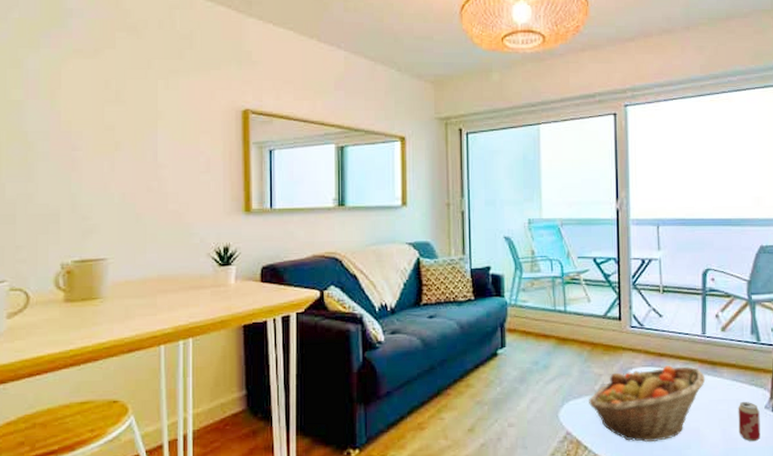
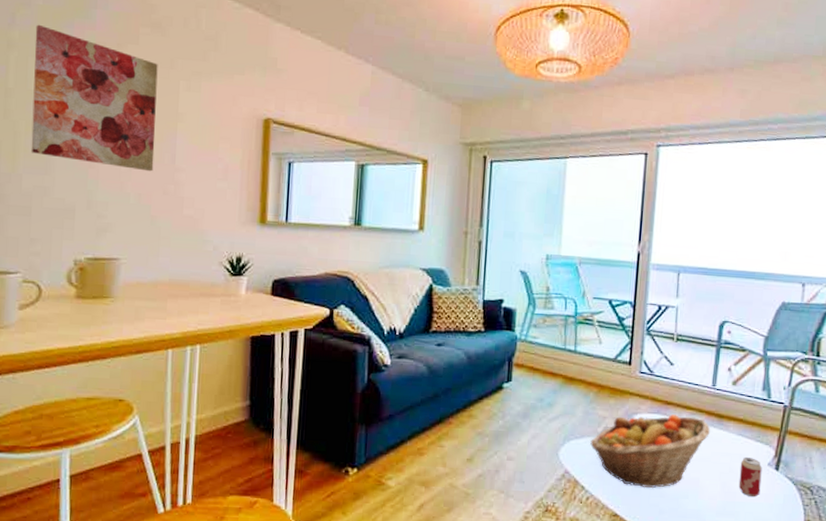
wall art: none [12,37,136,170] -> present [31,24,158,172]

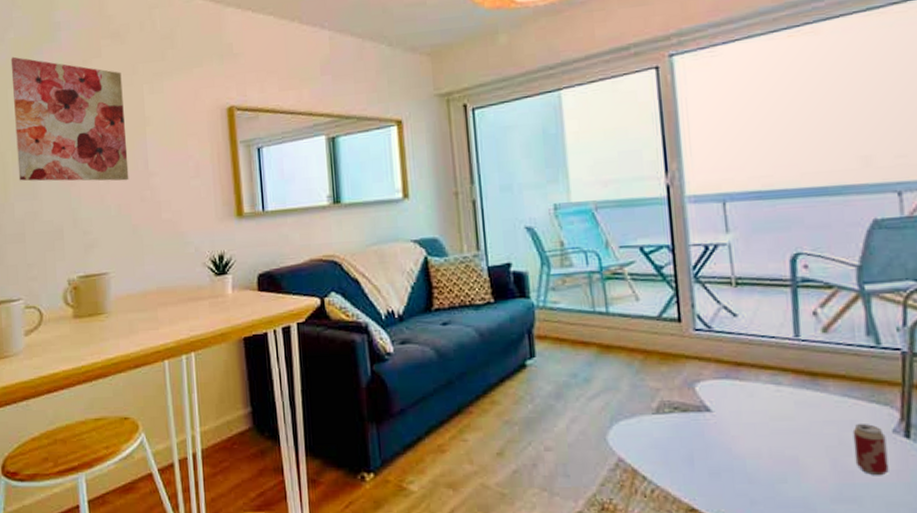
fruit basket: present [590,414,711,489] -> none [644,378,804,474]

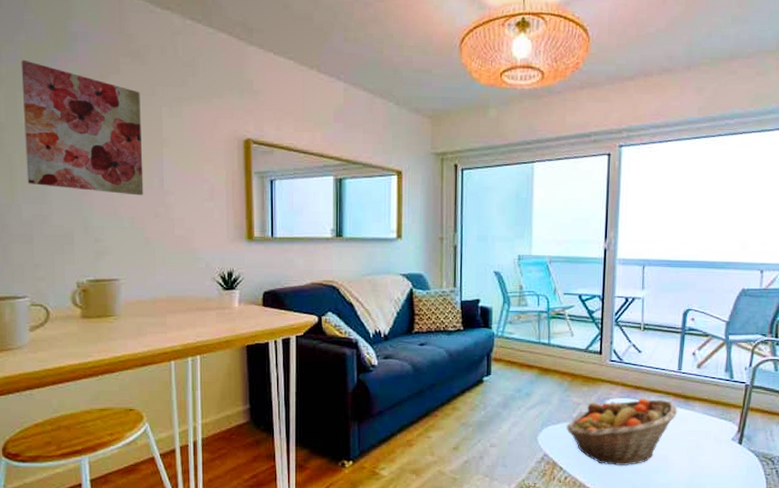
fruit basket: none [644,378,804,474] -> present [566,398,678,467]
beverage can: present [852,424,889,476] -> none [705,434,727,470]

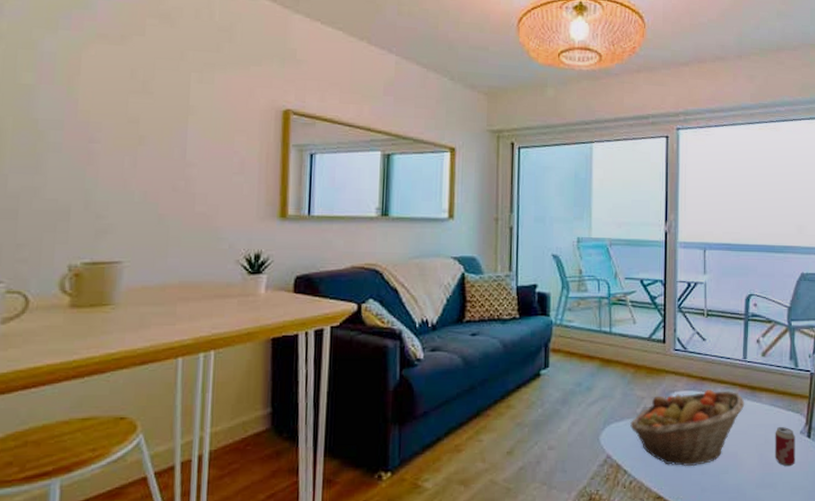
wall art: present [21,59,144,196] -> none [18,15,167,168]
beverage can: none [705,434,727,470] -> present [775,427,795,467]

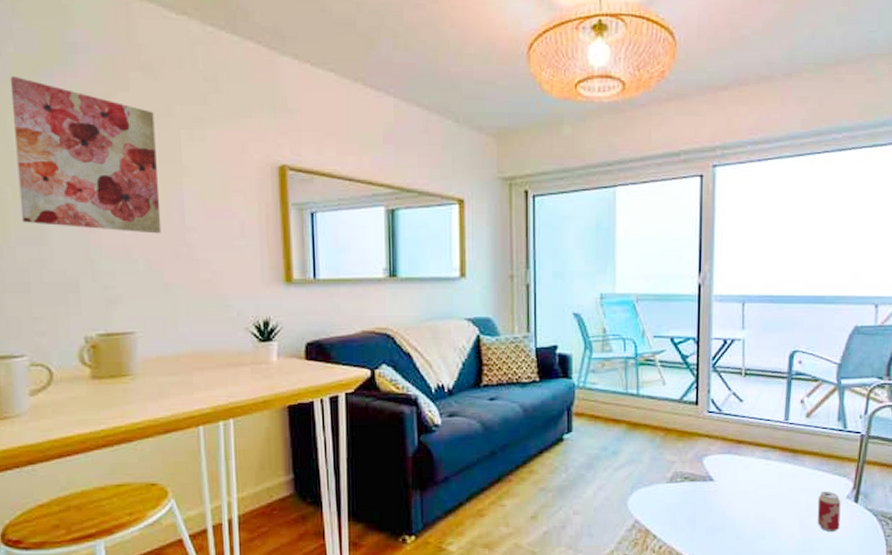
wall art: none [18,15,167,168] -> present [10,75,162,234]
fruit basket: present [630,390,745,467] -> none [660,453,786,532]

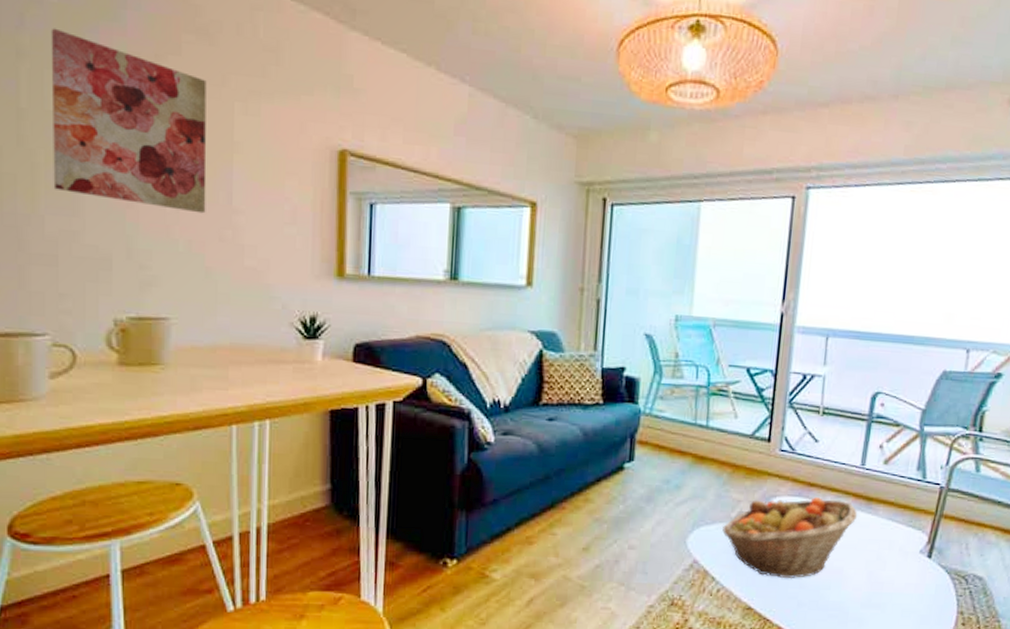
fruit basket: none [660,453,786,532] -> present [722,497,858,579]
beverage can: present [817,492,841,532] -> none [886,544,914,588]

